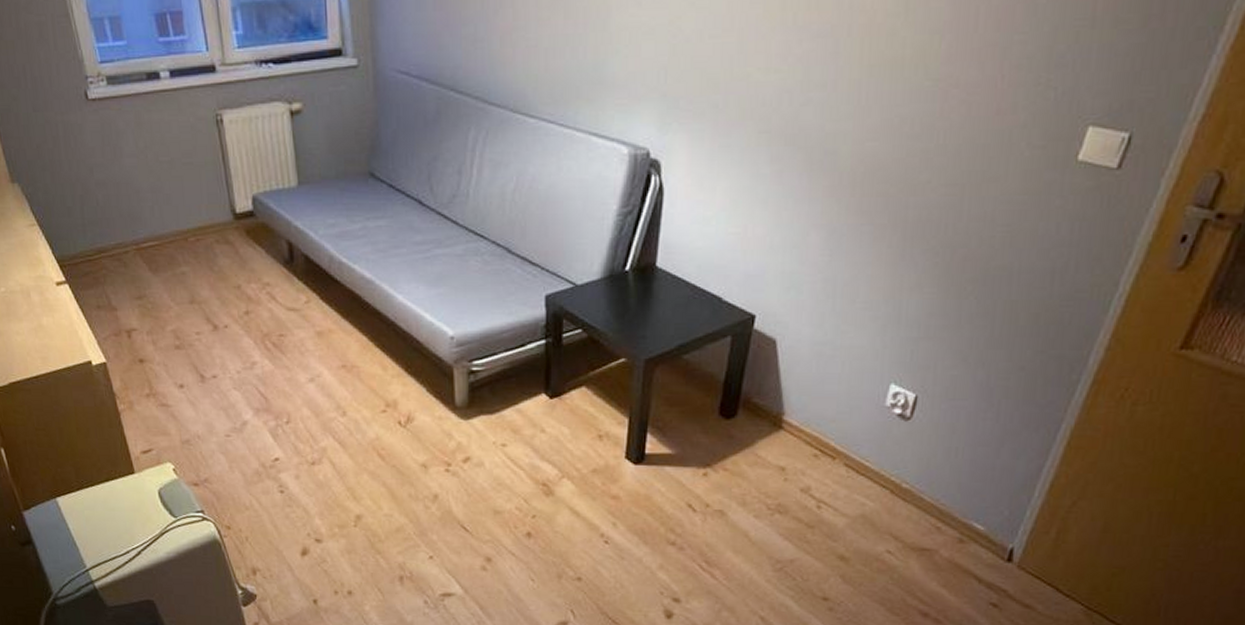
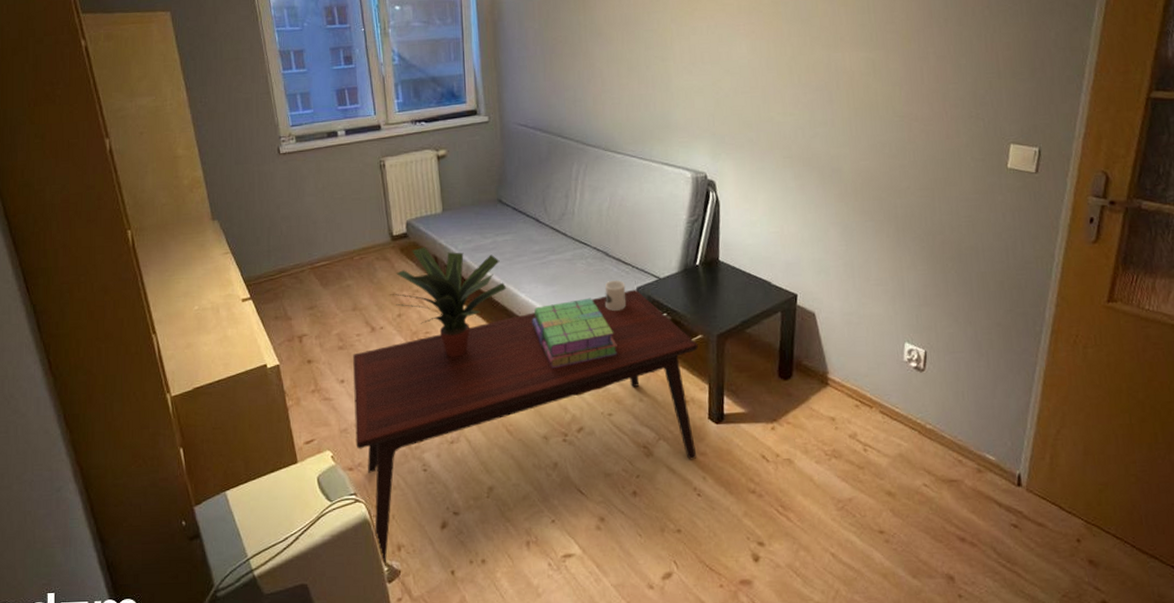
coffee table: none [192,297,619,589] -> present [353,289,698,566]
potted plant: none [236,229,380,366] -> present [391,247,507,357]
stack of books: none [410,304,517,388] -> present [531,297,618,369]
mug: none [504,285,531,322] -> present [604,280,626,311]

